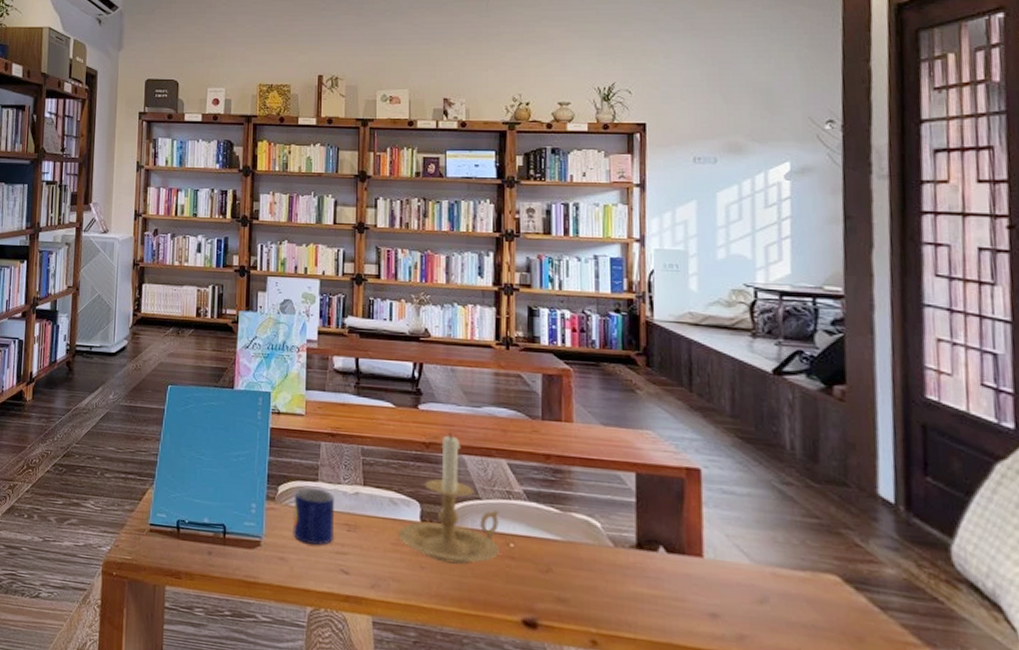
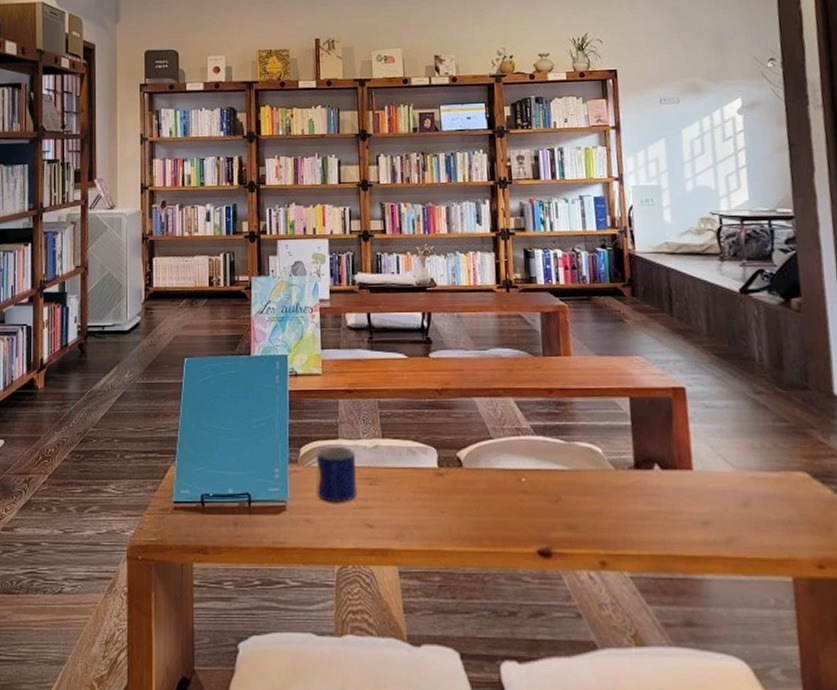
candle holder: present [399,432,500,565] -> none [418,377,512,504]

